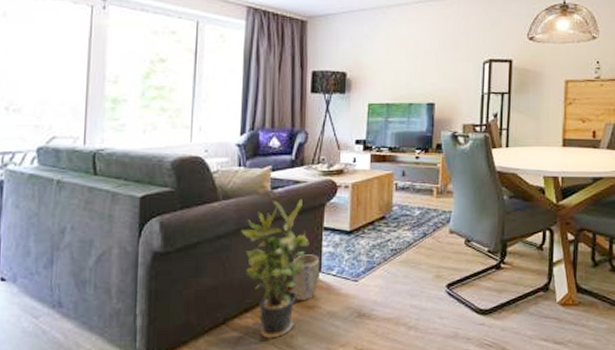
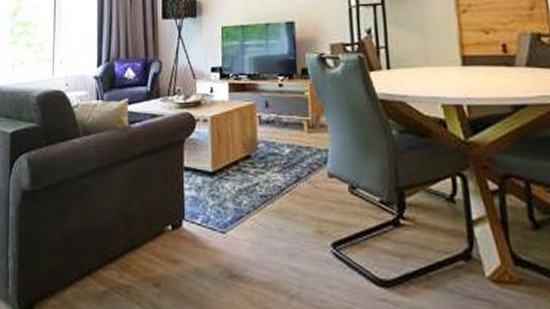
potted plant: present [241,199,310,339] -> none [102,135,171,297]
plant pot: present [291,254,320,302] -> none [154,198,183,254]

